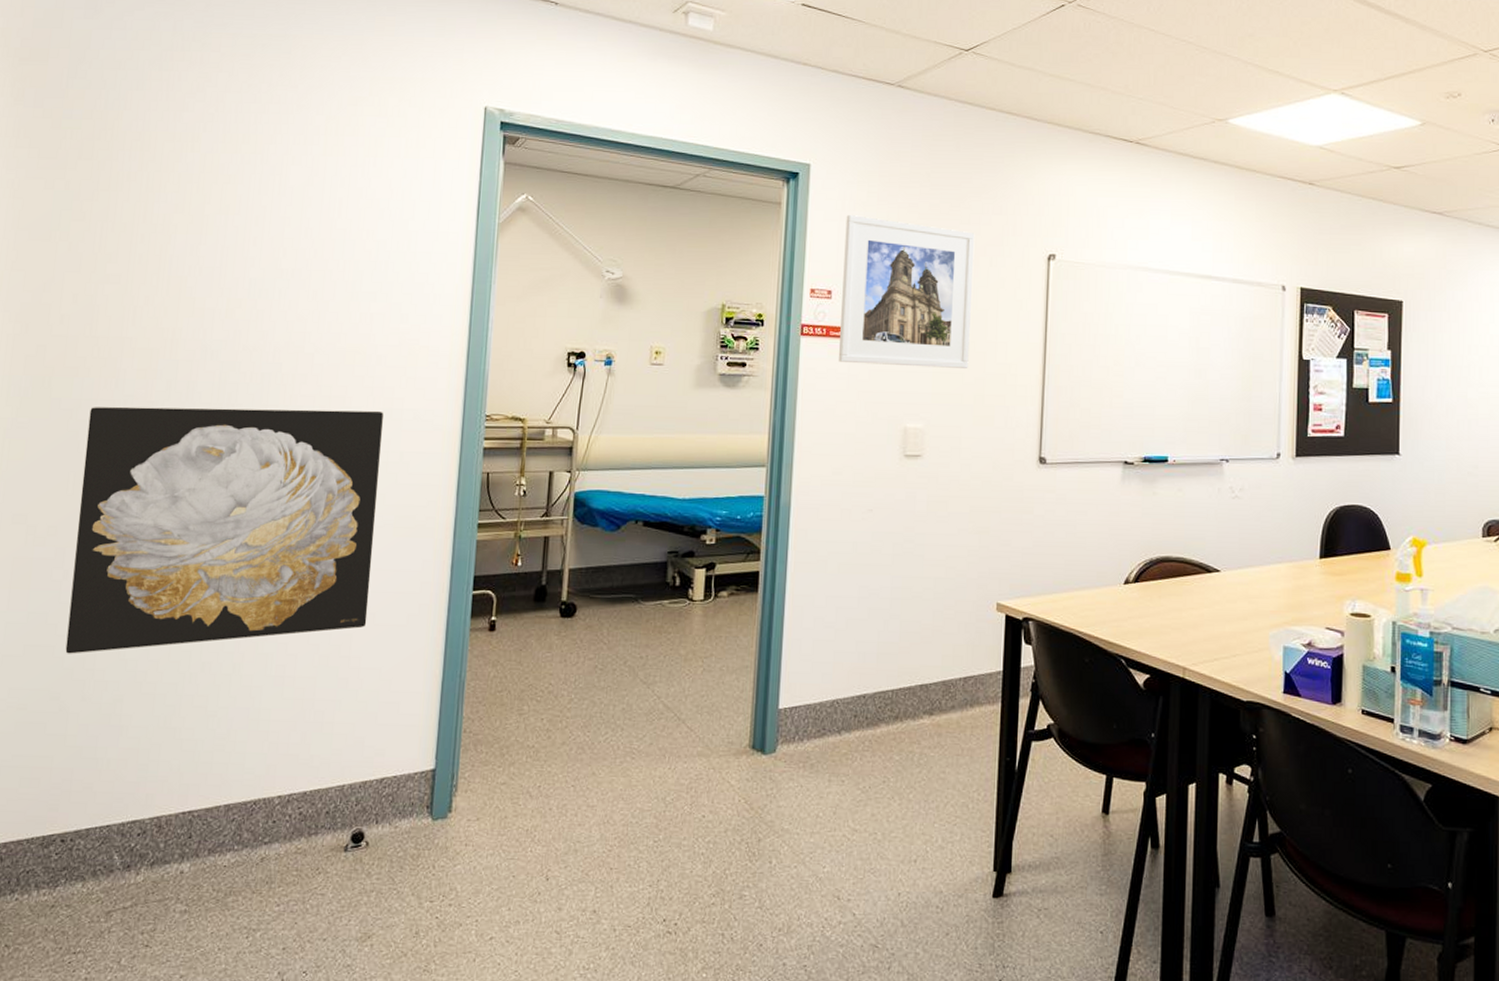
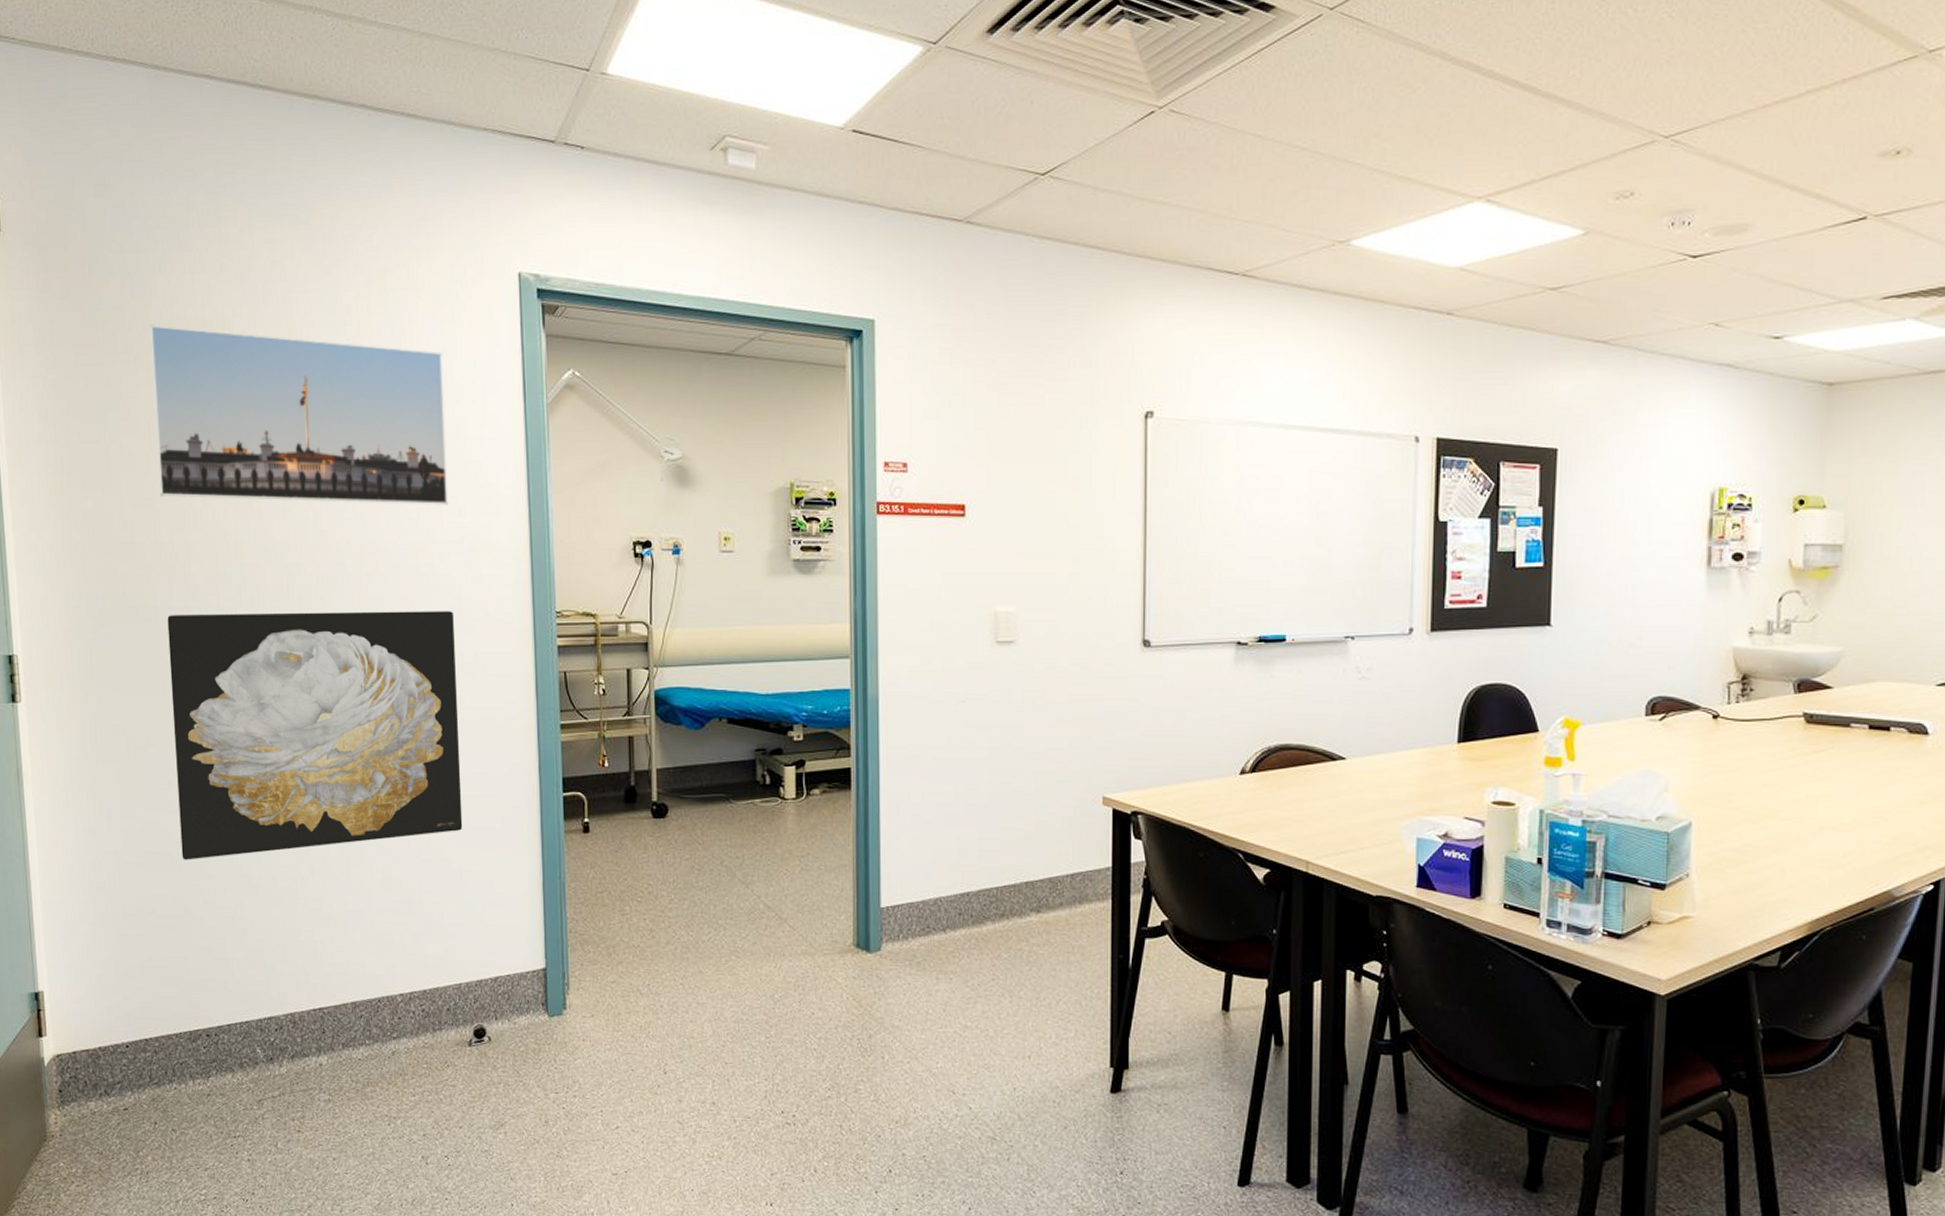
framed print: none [103,134,404,312] -> present [149,324,449,505]
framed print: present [838,215,975,368] -> none [918,376,1062,545]

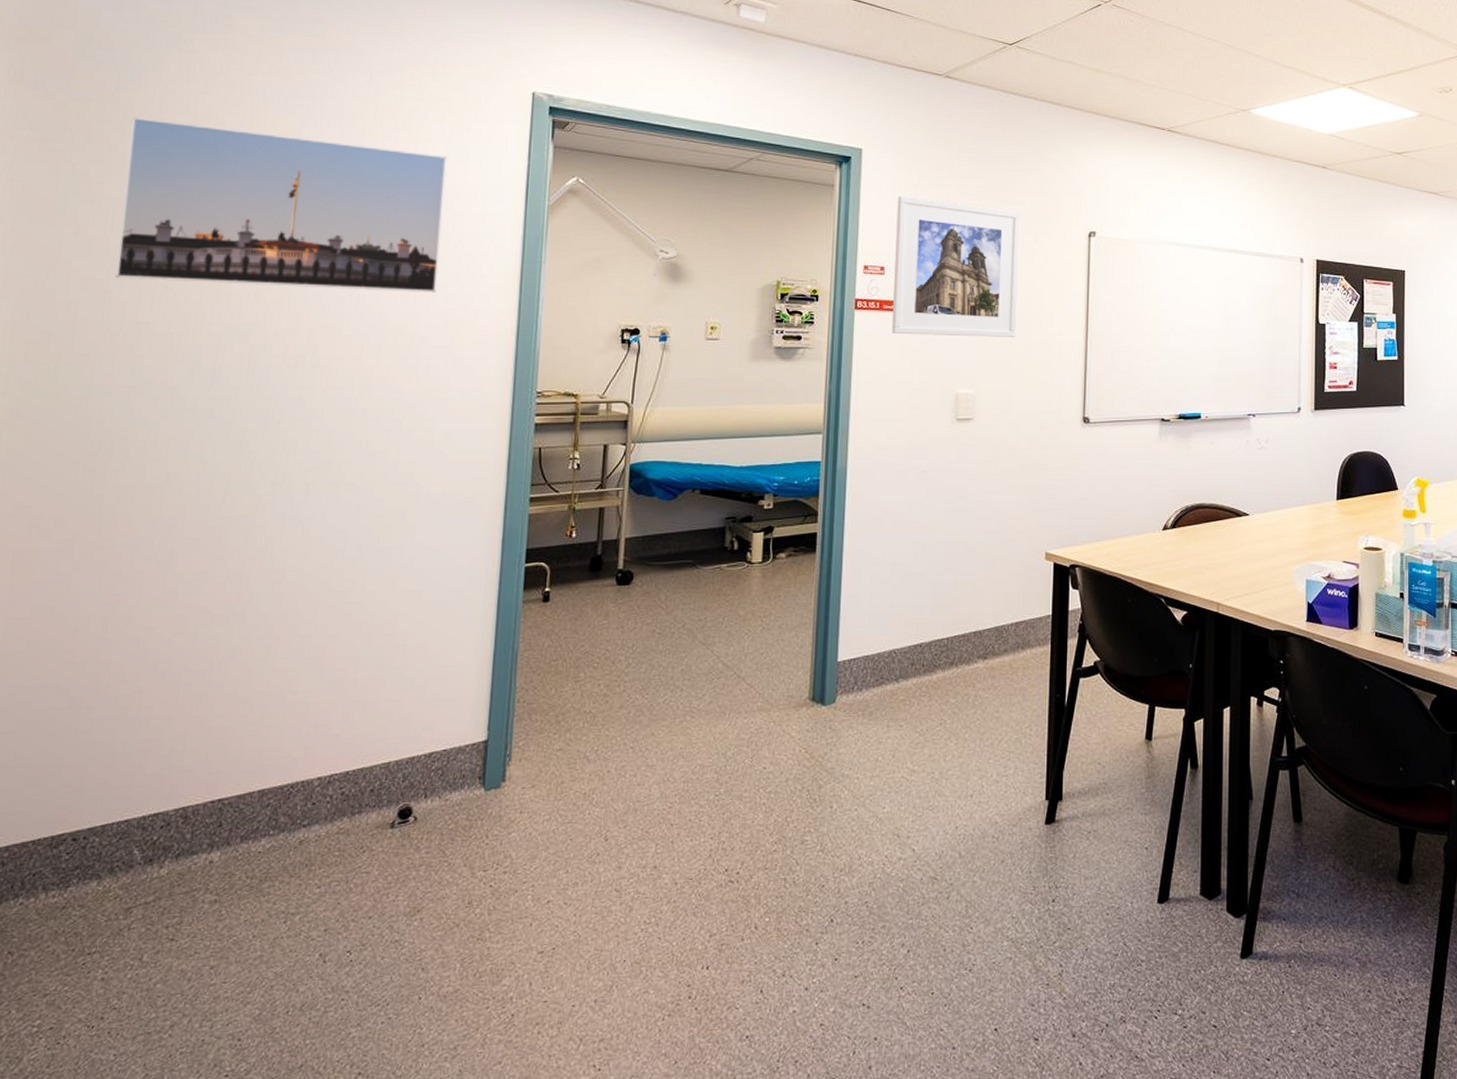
wall art: present [167,611,463,860] -> none [75,391,428,648]
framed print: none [918,376,1062,545] -> present [891,196,1021,337]

